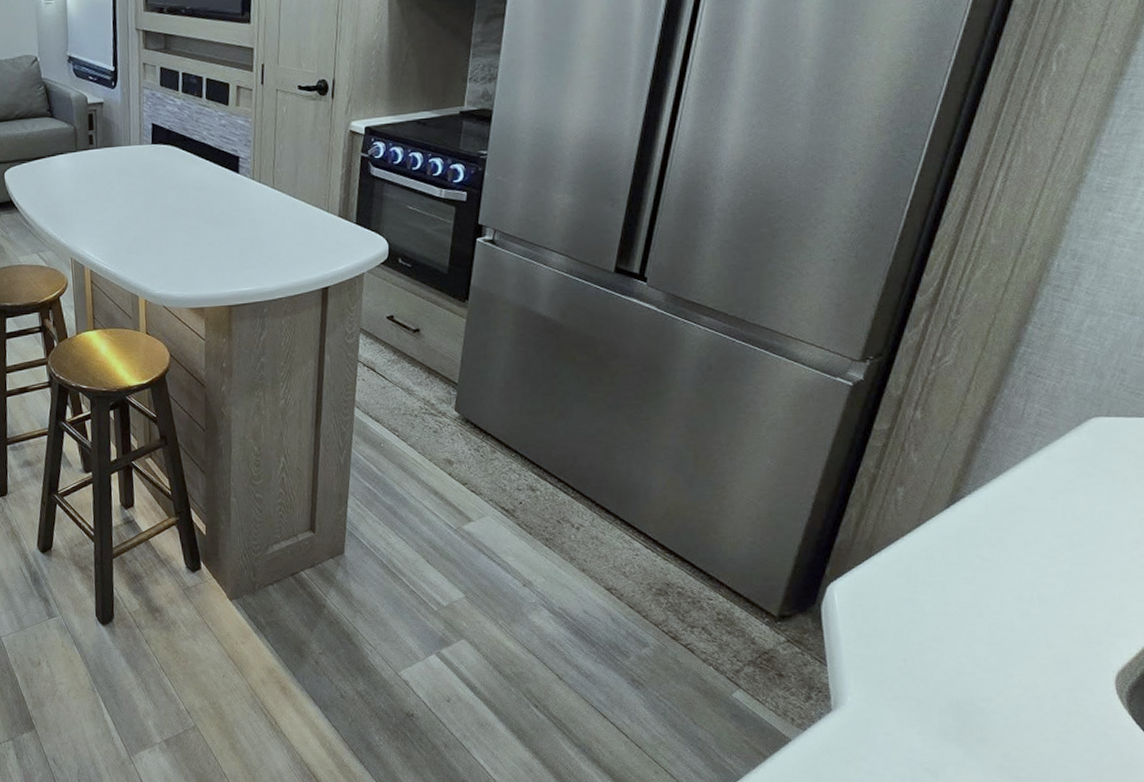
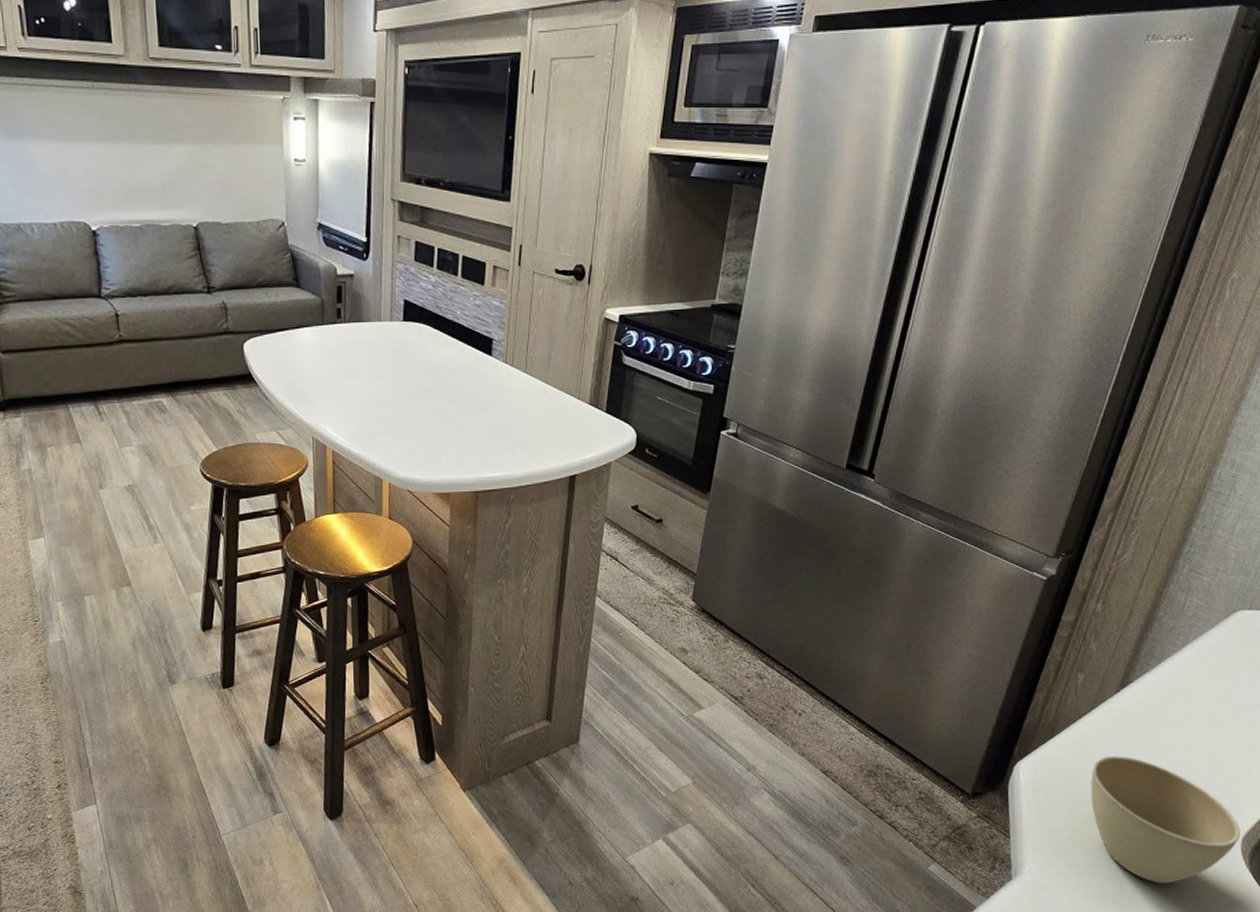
cup: none [920,578,1114,723] -> present [1090,756,1241,884]

